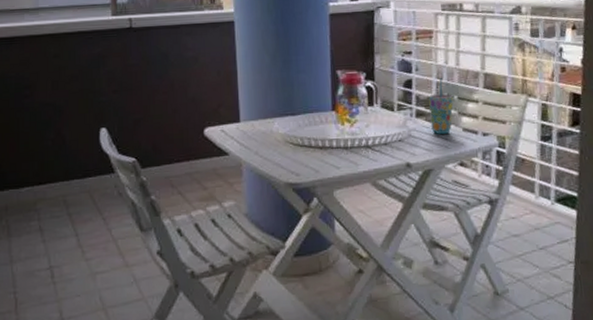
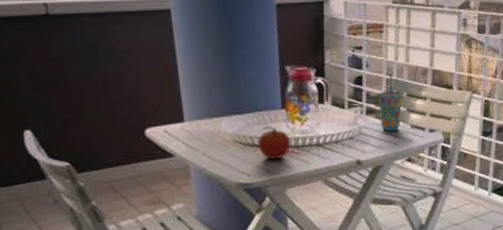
fruit: none [309,127,340,160] -> present [259,125,291,159]

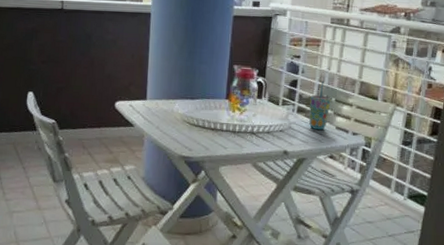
fruit: present [259,125,291,159] -> none [203,111,229,140]

